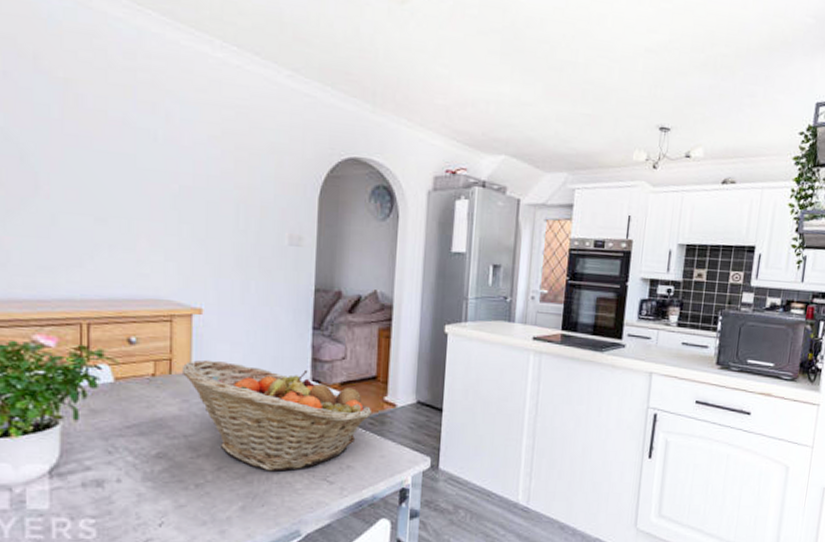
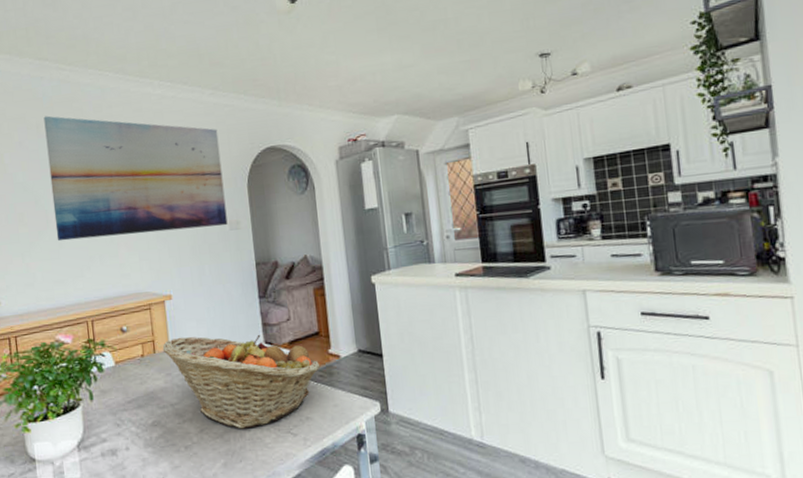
wall art: none [46,45,291,239] -> present [44,116,228,242]

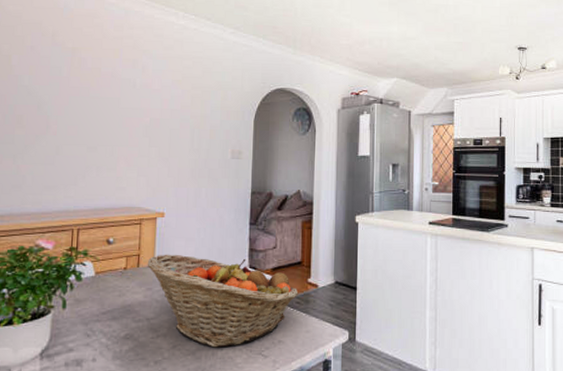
wall art: present [44,116,228,242] -> none [54,26,233,154]

